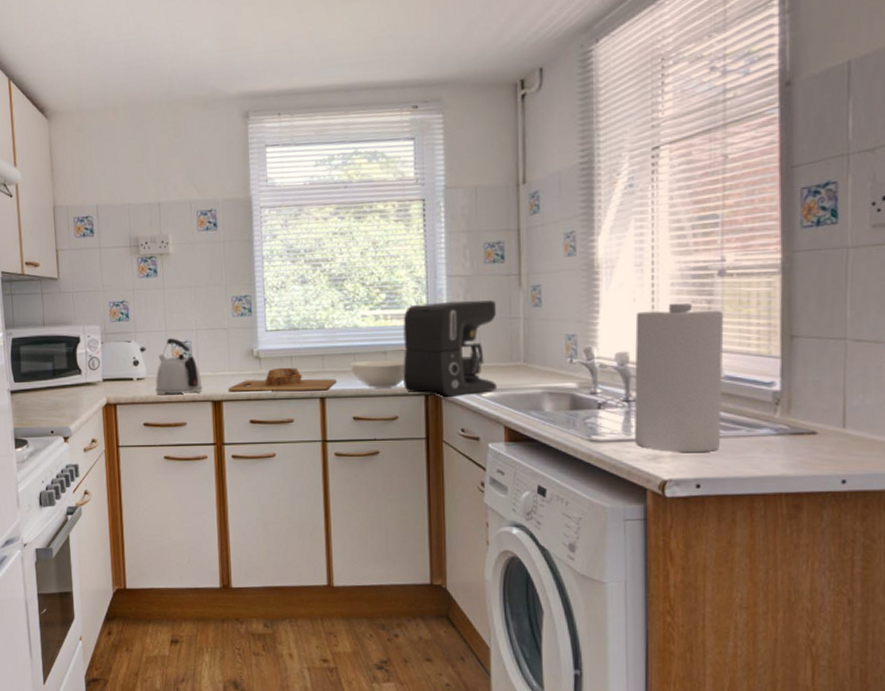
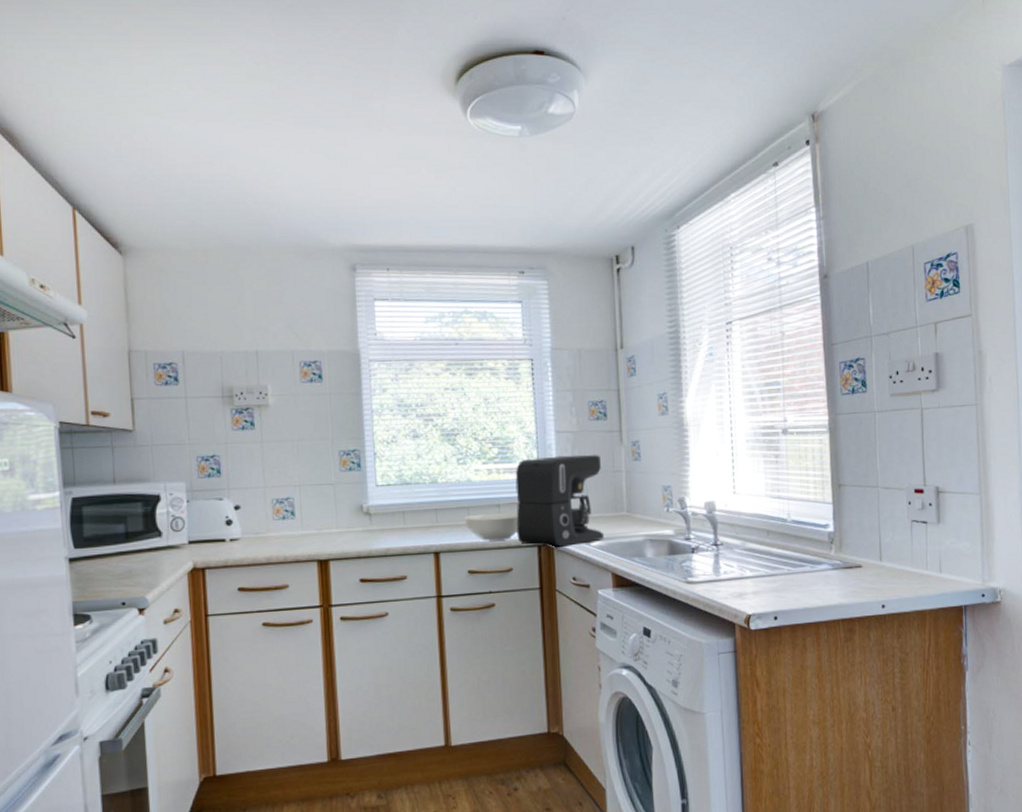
kettle: present [155,338,203,395] -> none [252,495,307,557]
cutting board: present [229,367,337,392] -> none [336,522,452,550]
paper towel holder: present [634,303,724,453] -> none [719,457,792,589]

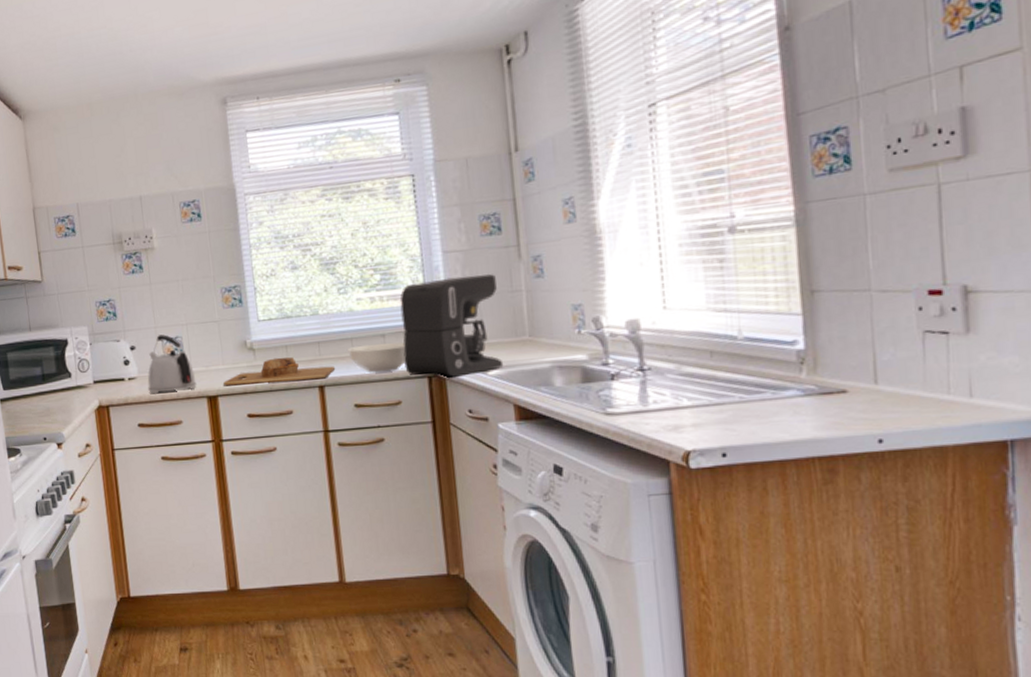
kettle: none [252,495,307,557] -> present [147,334,197,394]
cutting board: none [336,522,452,550] -> present [223,357,336,387]

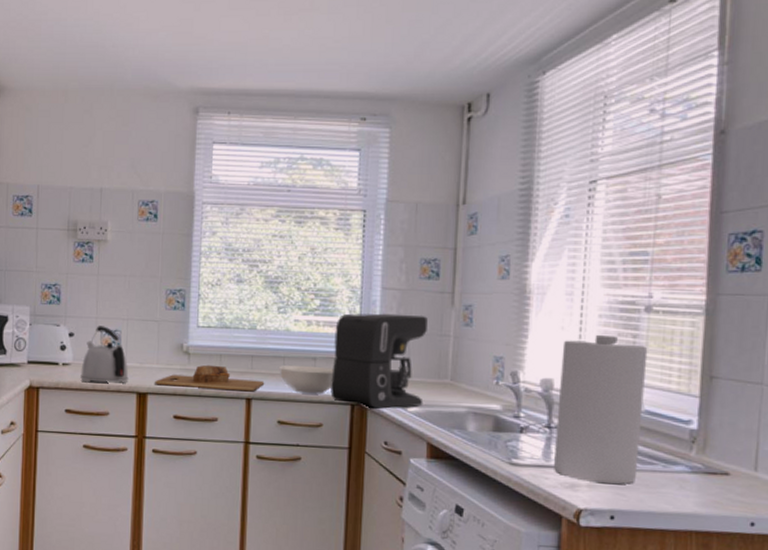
paper towel holder: none [644,264,745,421] -> present [554,334,648,485]

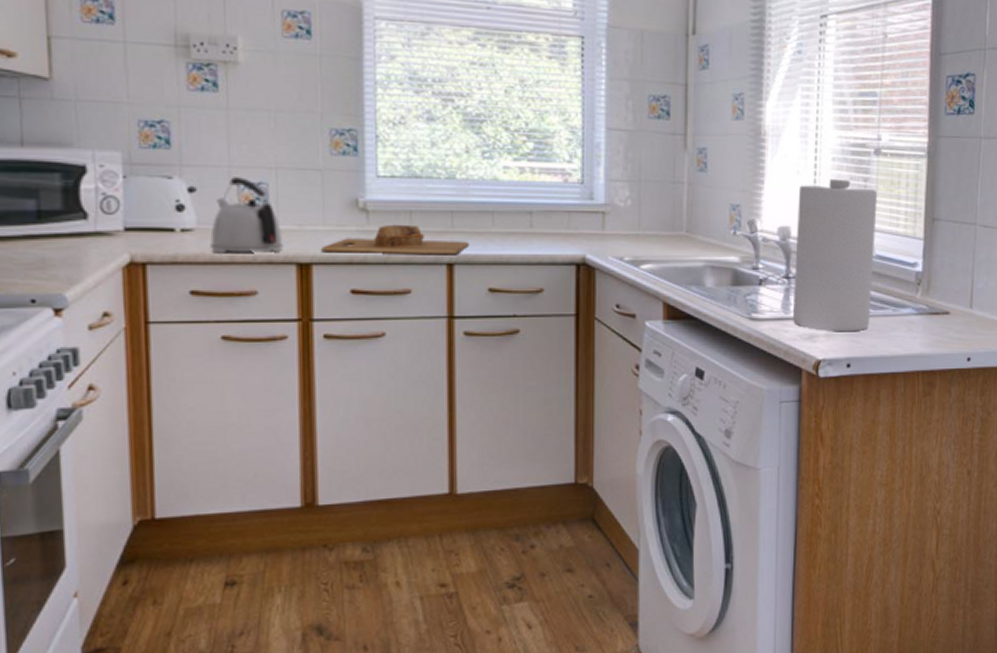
bowl: present [279,365,334,394] -> none [487,221,555,254]
coffee maker: present [330,313,428,409] -> none [551,158,659,267]

